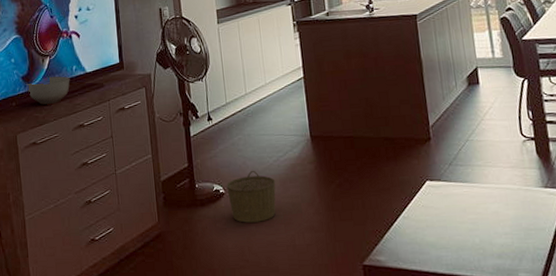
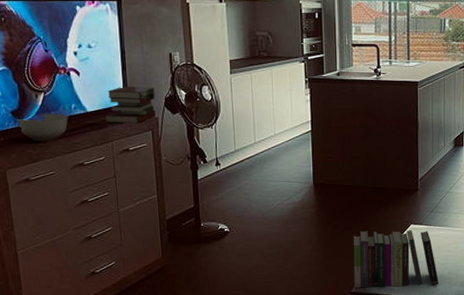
books: none [102,43,149,83] -> present [105,86,157,124]
basket: present [226,170,276,223] -> none [231,212,279,258]
books: none [360,187,470,260] -> present [353,229,439,288]

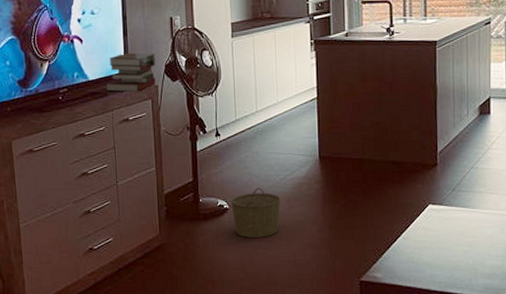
bowl: present [17,113,69,142] -> none [23,82,71,112]
basket: none [231,212,279,258] -> present [230,187,281,238]
books: present [353,229,439,288] -> none [363,210,462,277]

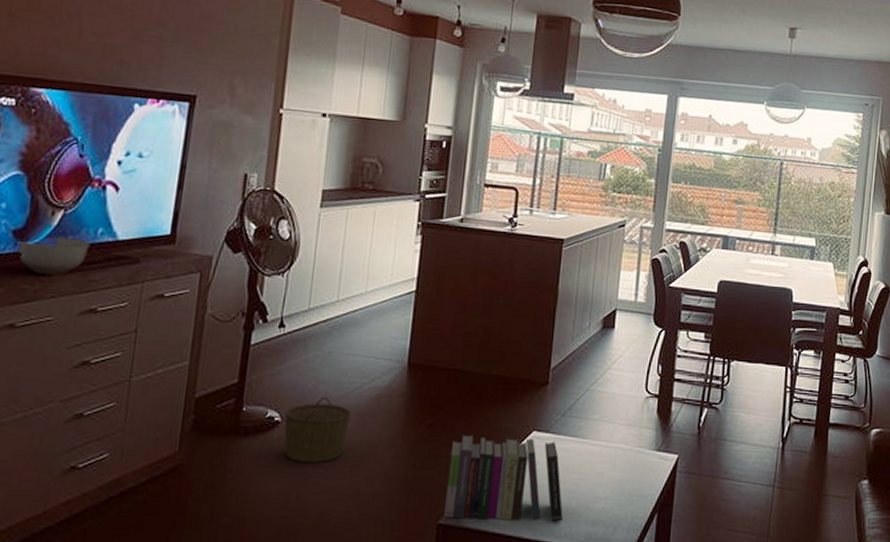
bowl: none [23,82,71,112] -> present [18,236,90,276]
books: present [106,52,156,93] -> none [140,210,216,262]
books: none [363,210,462,277] -> present [444,434,563,522]

